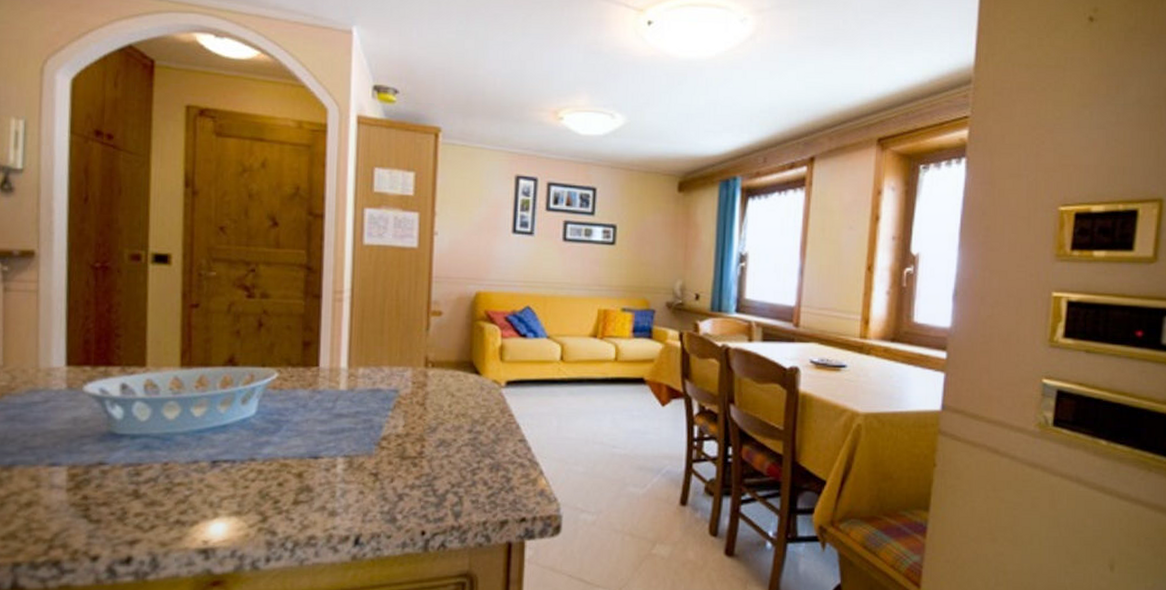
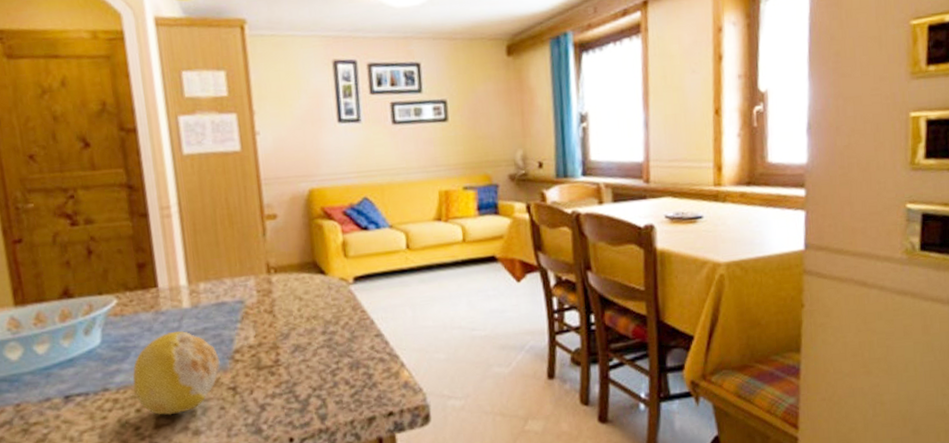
fruit: none [278,411,367,493] -> present [132,330,220,416]

